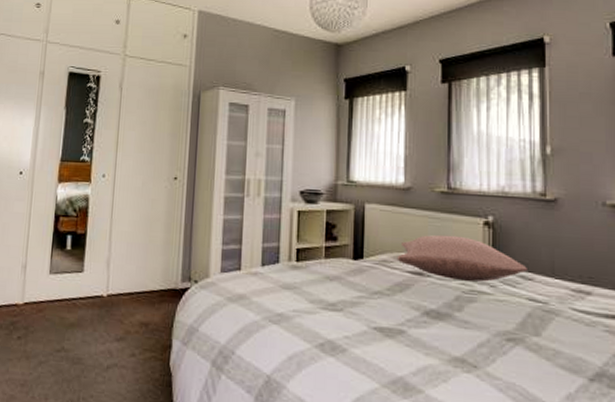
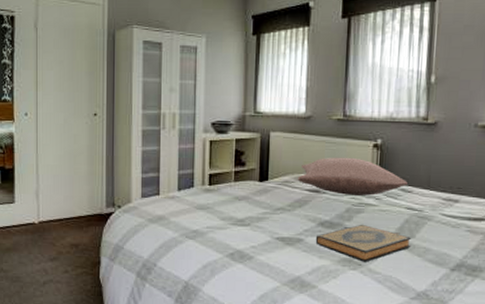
hardback book: none [420,315,537,364] -> present [315,224,412,262]

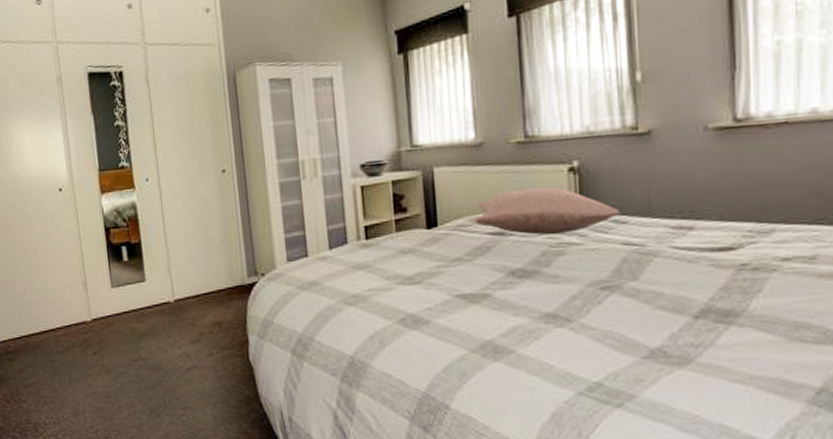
hardback book: present [315,224,412,262] -> none [506,268,635,316]

